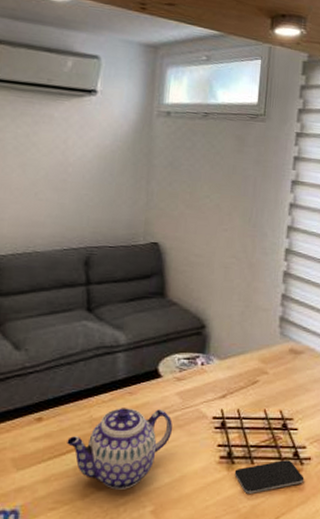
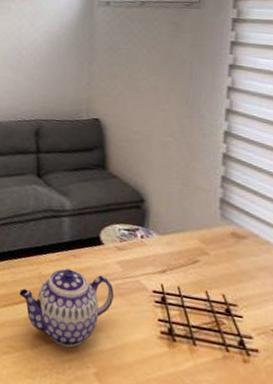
smartphone: present [234,460,305,494] -> none [176,346,252,377]

